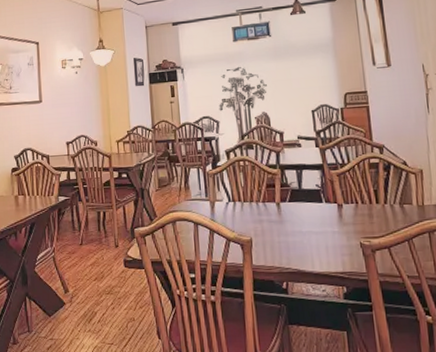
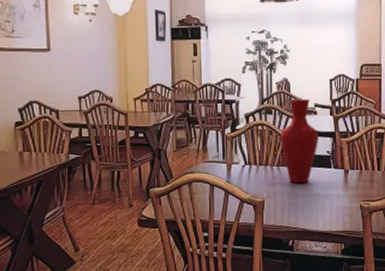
vase: none [263,131,306,221] -> present [280,98,319,184]

